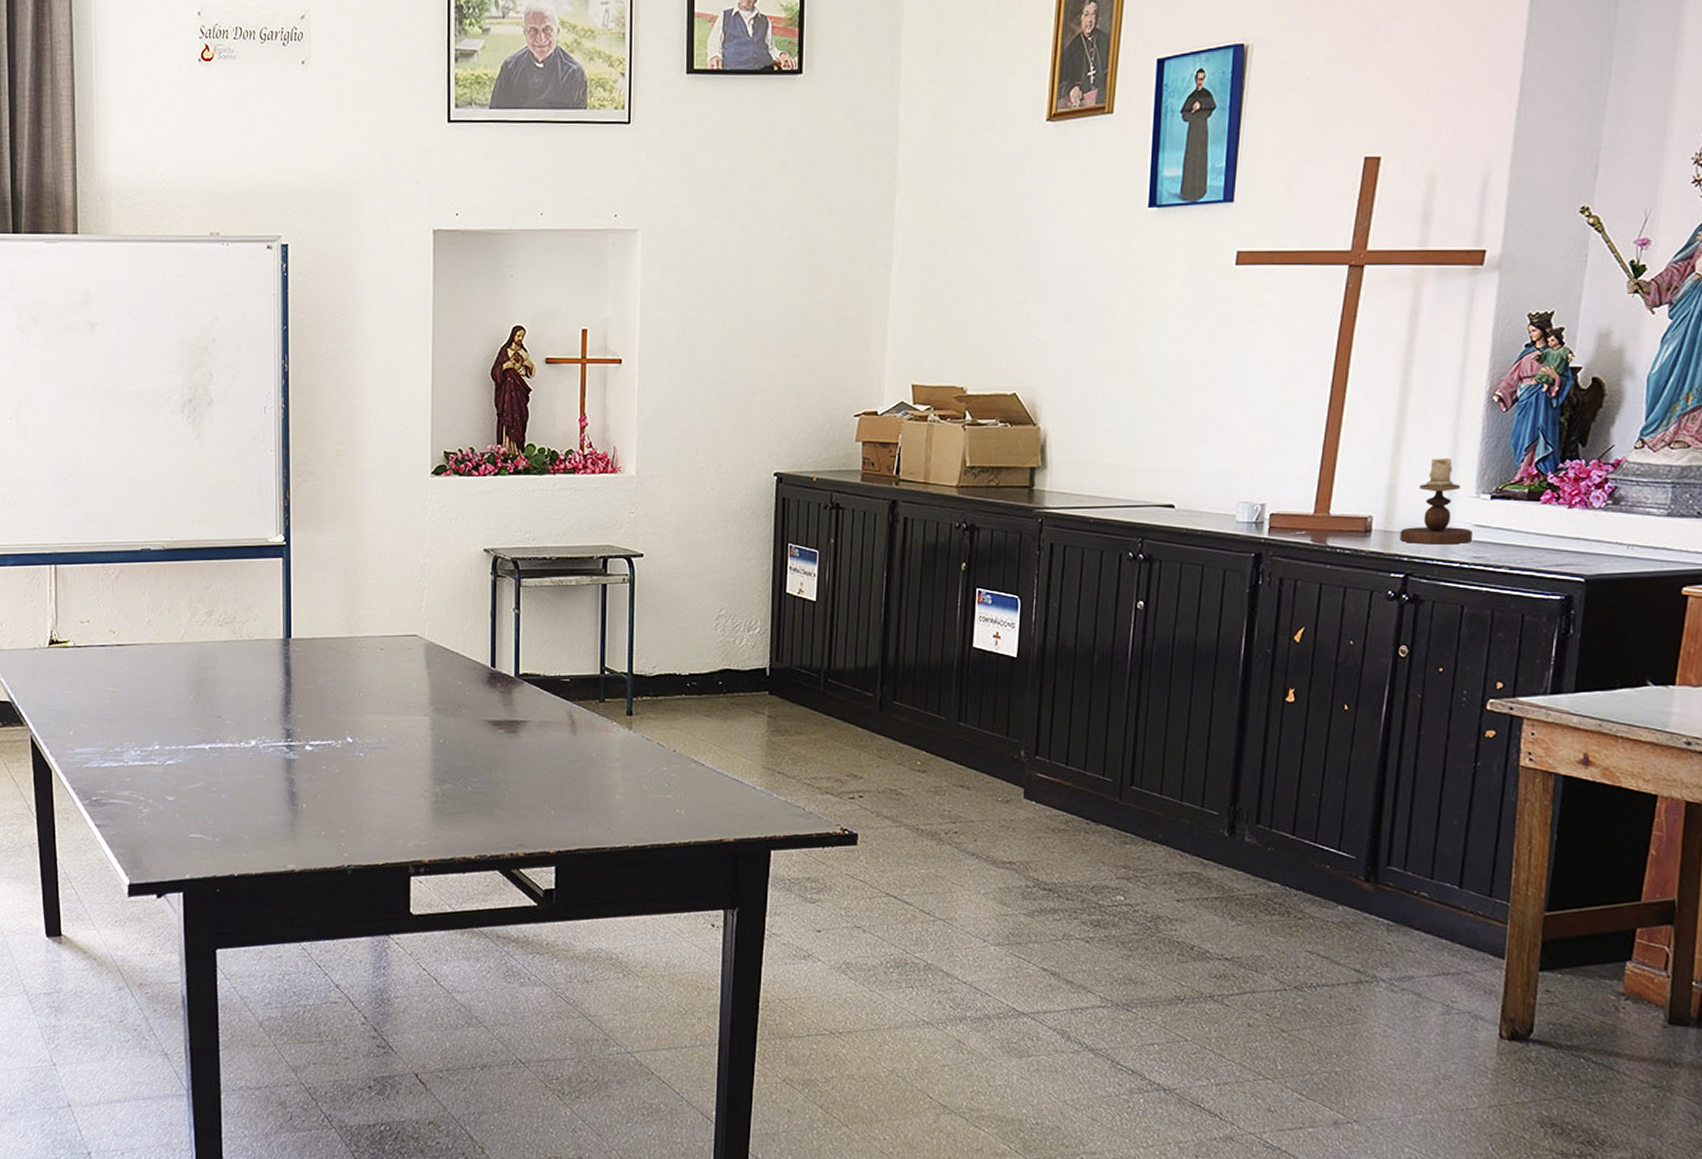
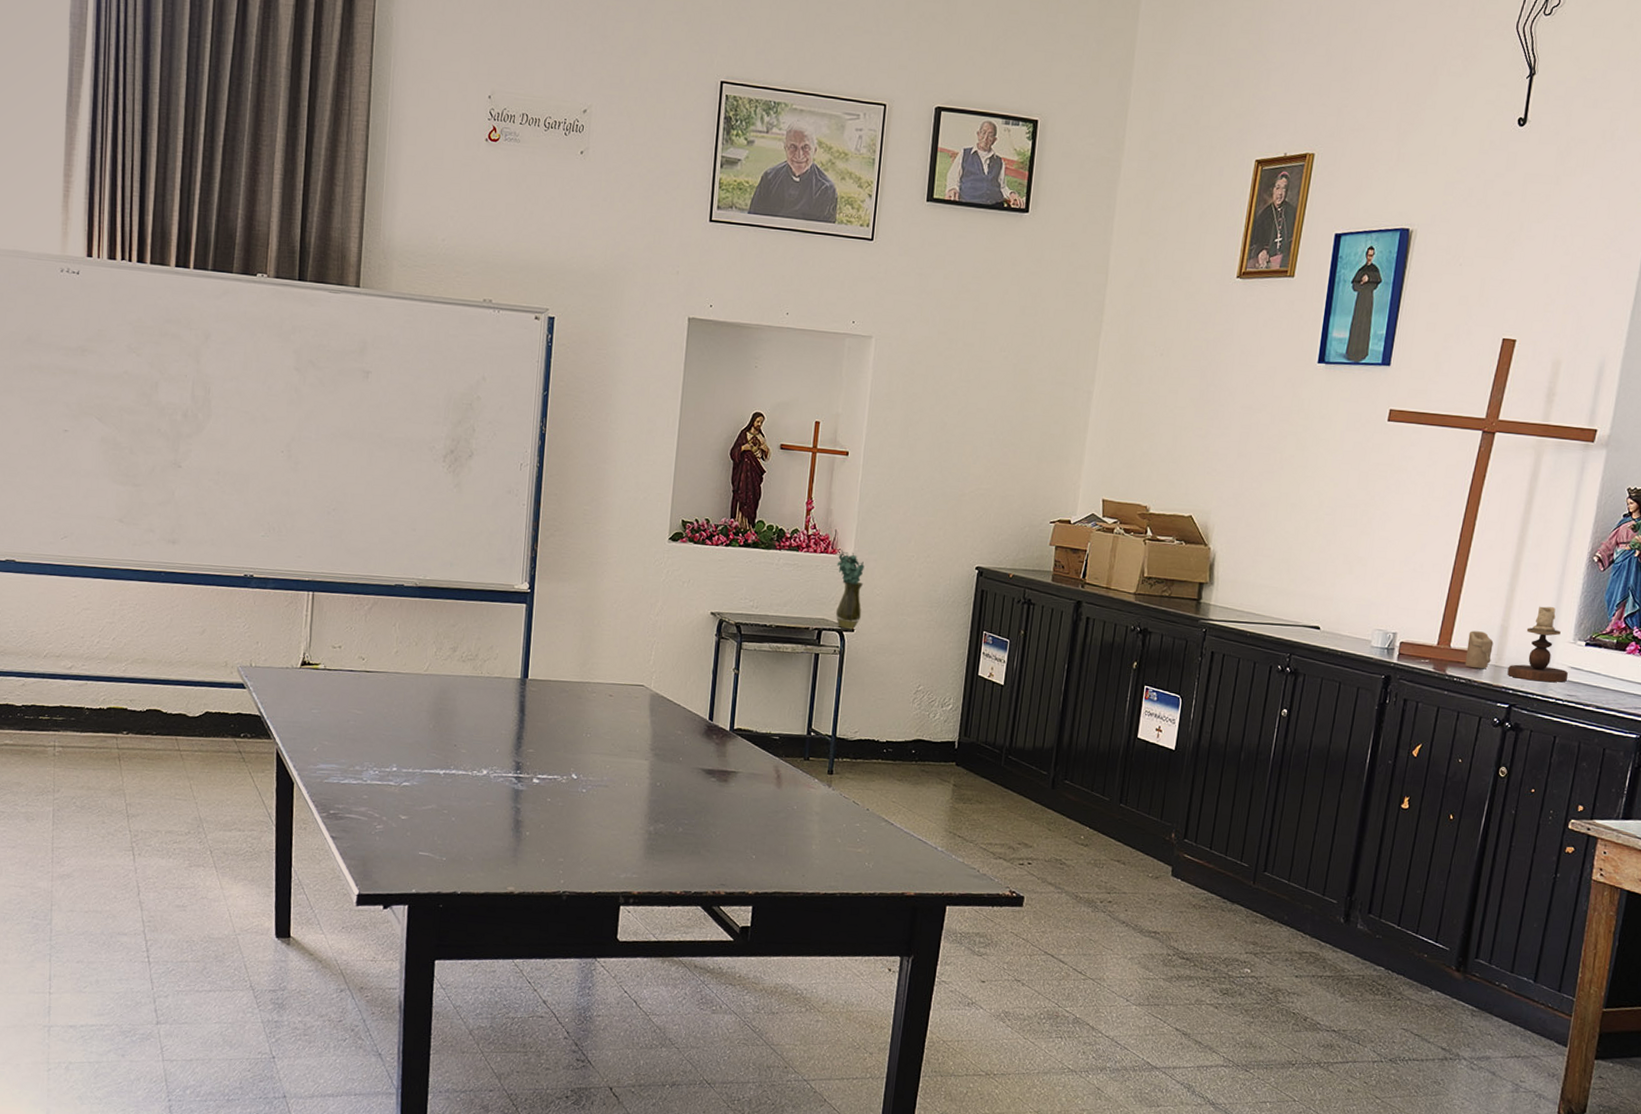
vase: none [618,467,651,555] -> present [835,549,864,630]
candle: none [1348,493,1381,536] -> present [1464,631,1494,669]

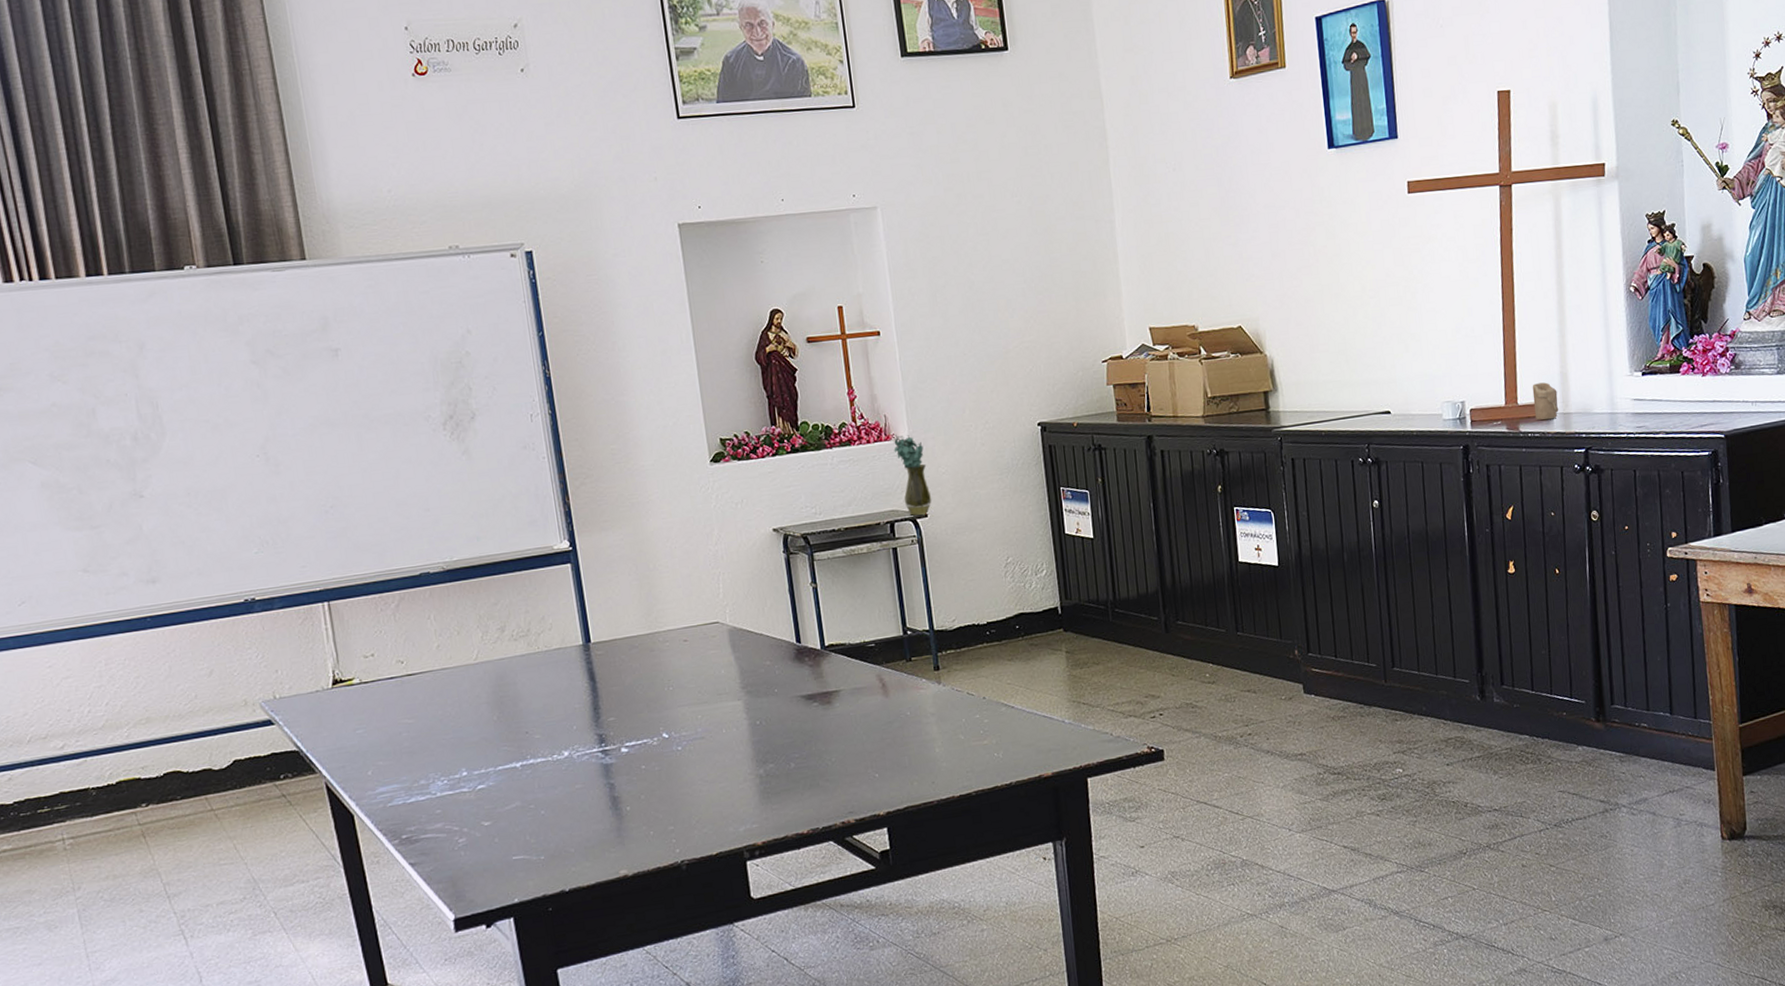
candlestick: present [1507,606,1568,682] -> none [1576,344,1633,421]

